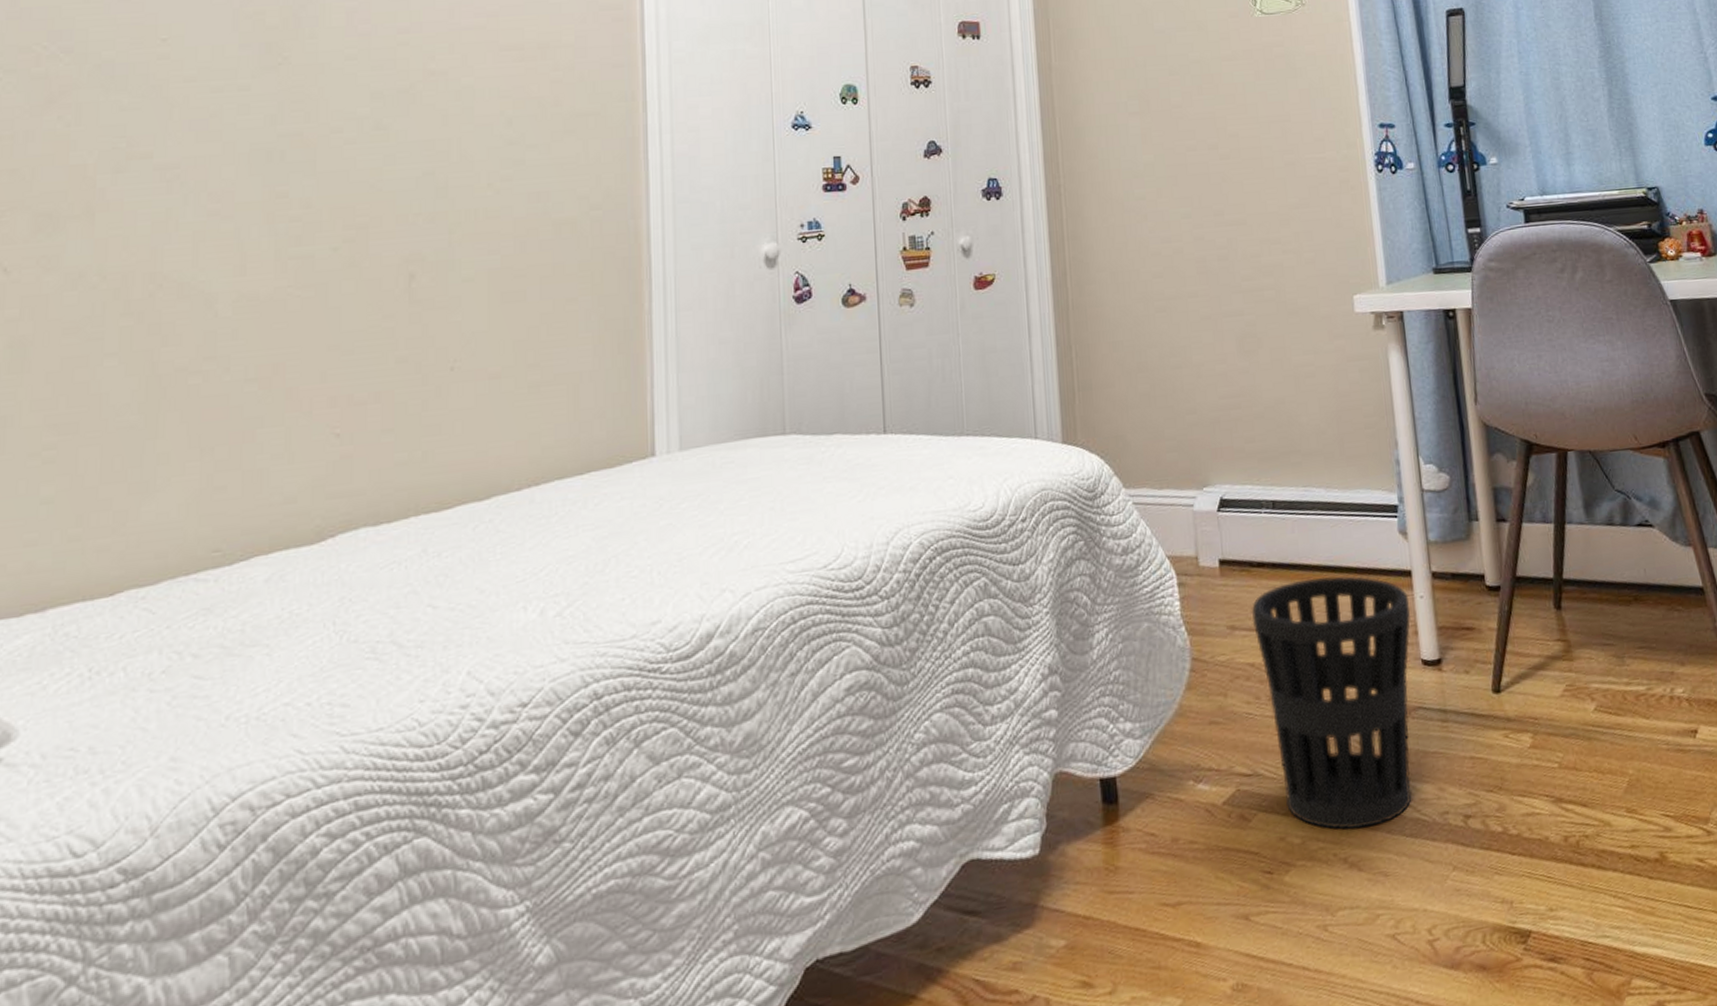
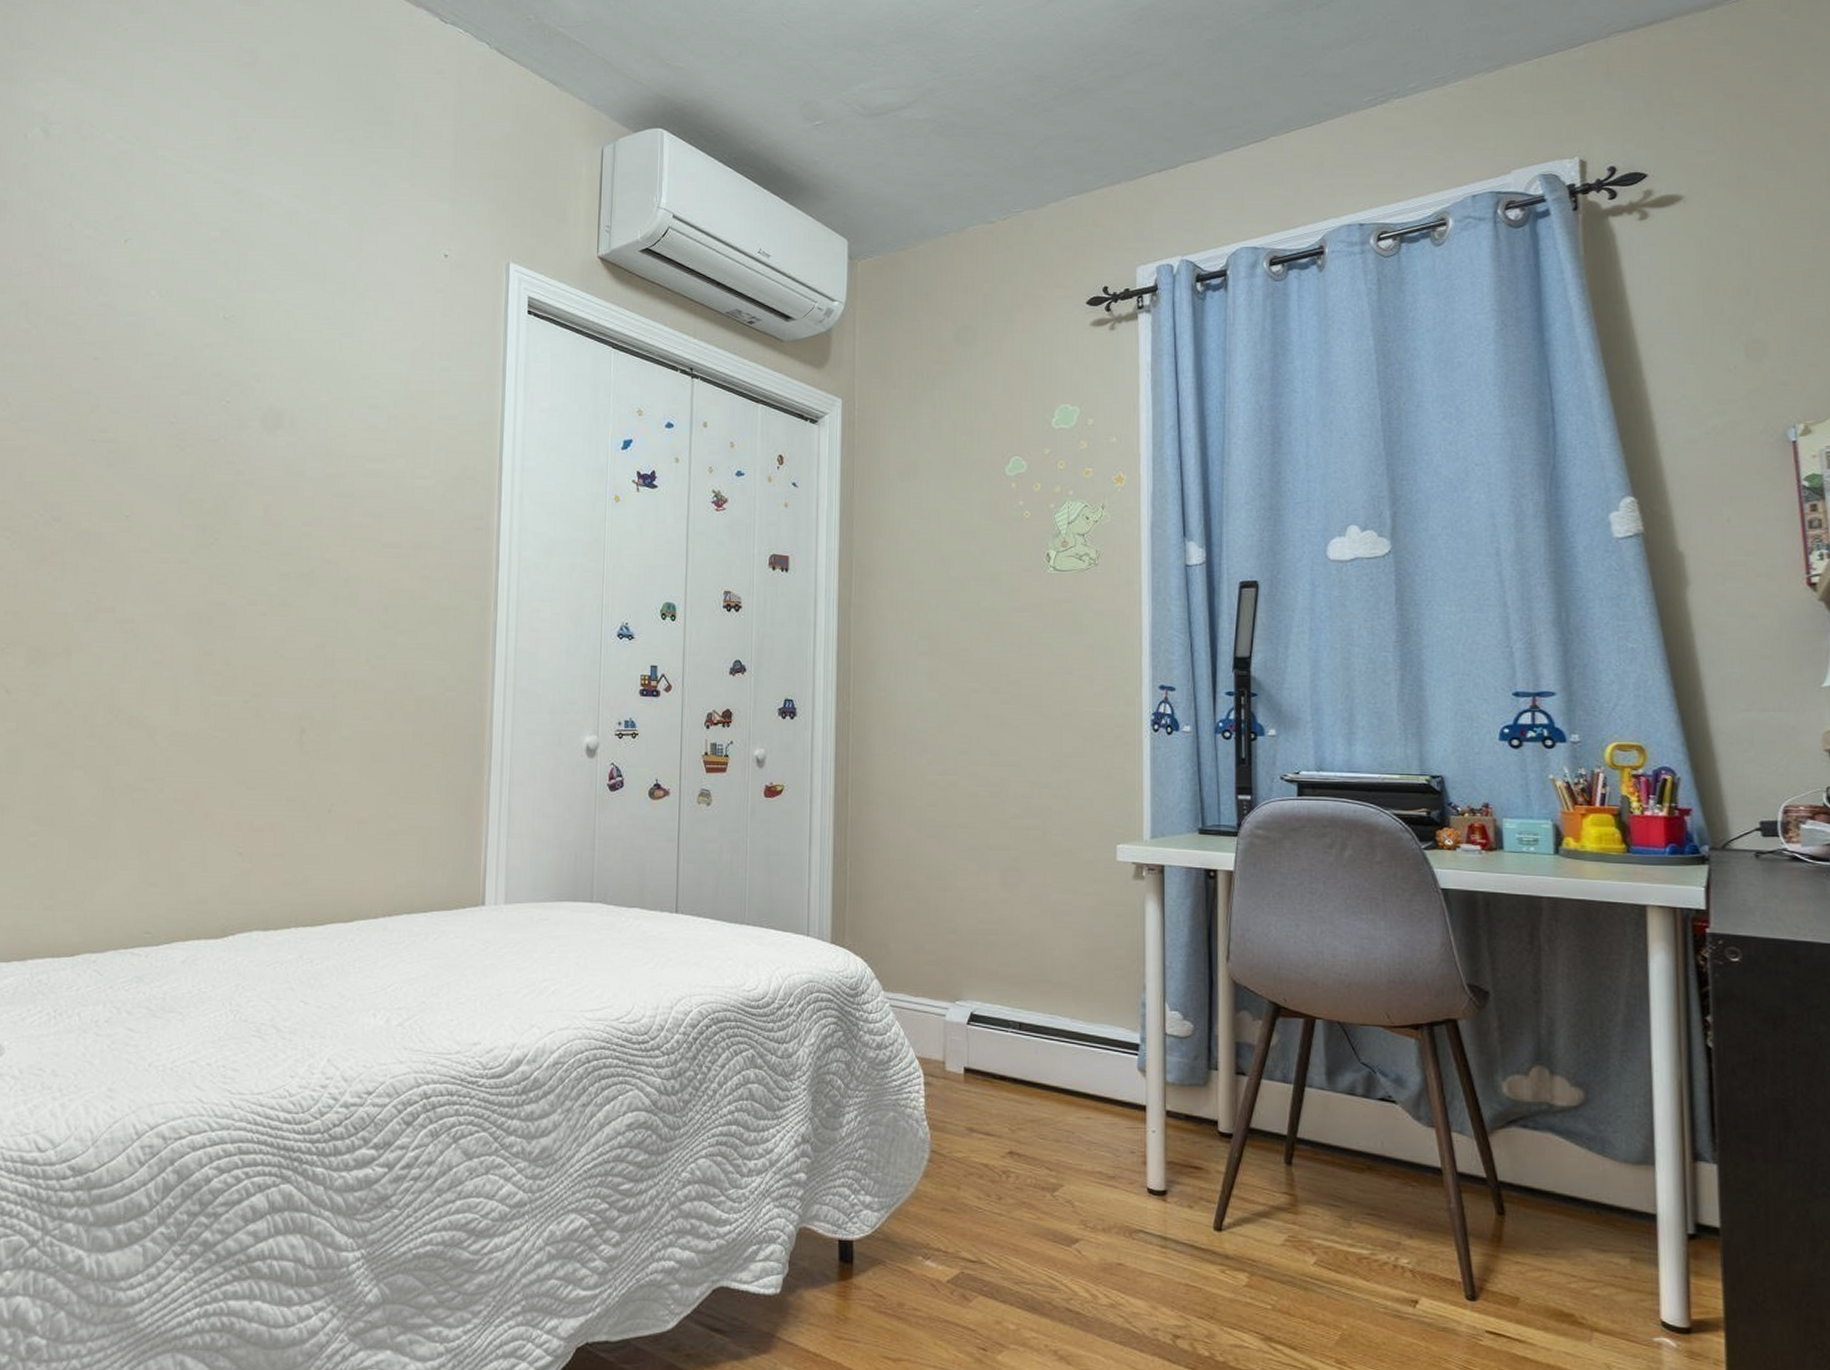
wastebasket: present [1251,576,1412,830] -> none [989,1097,1142,1328]

